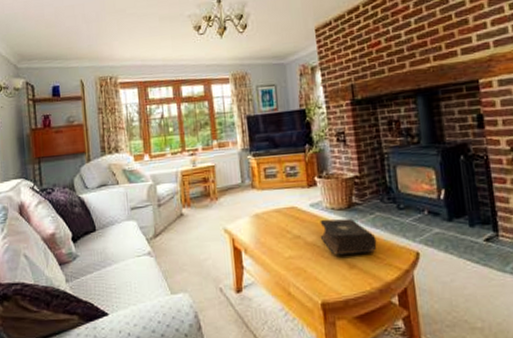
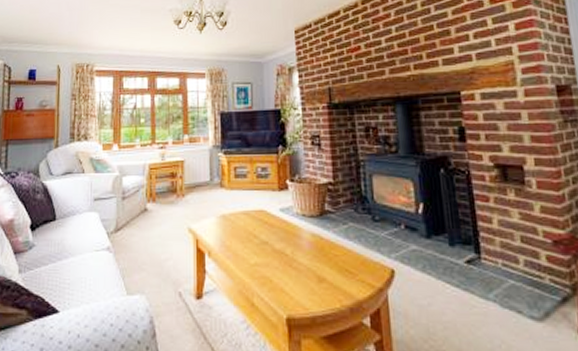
book: present [320,218,377,255] -> none [289,226,349,266]

